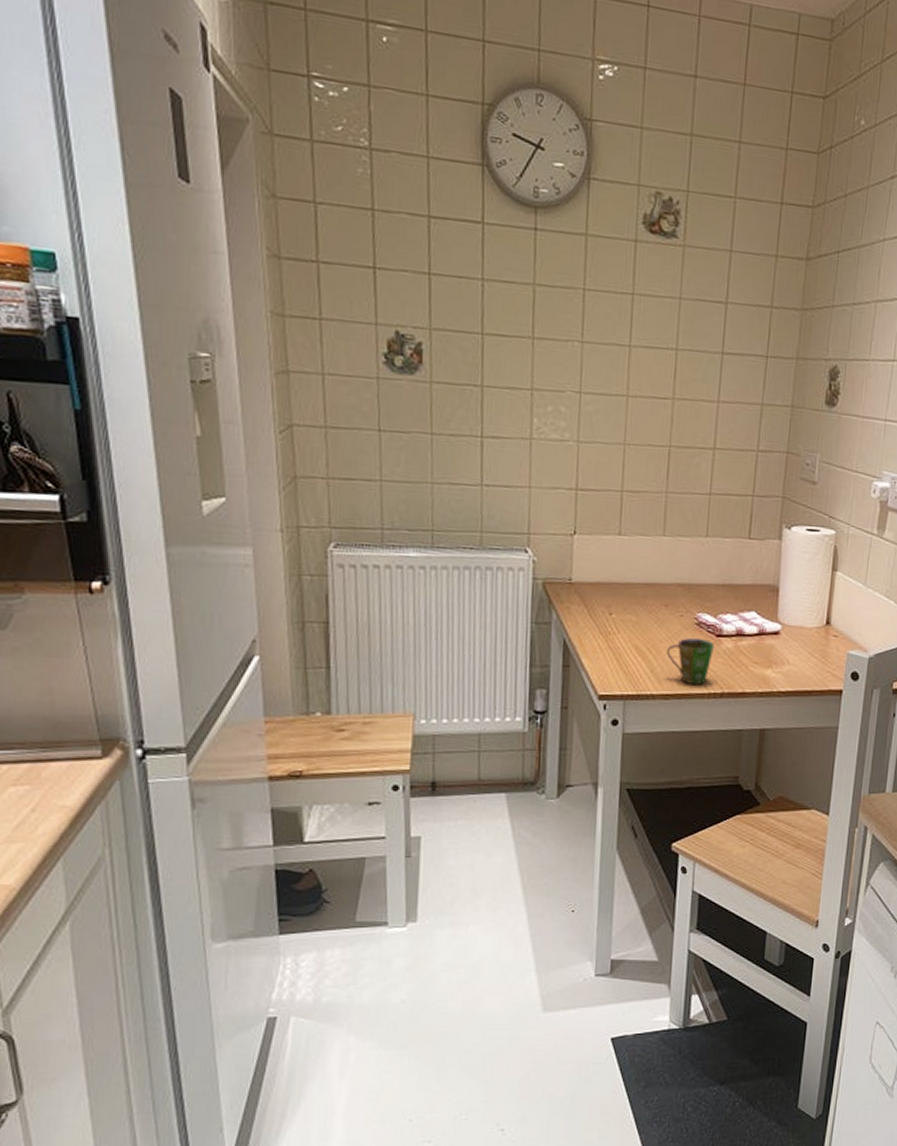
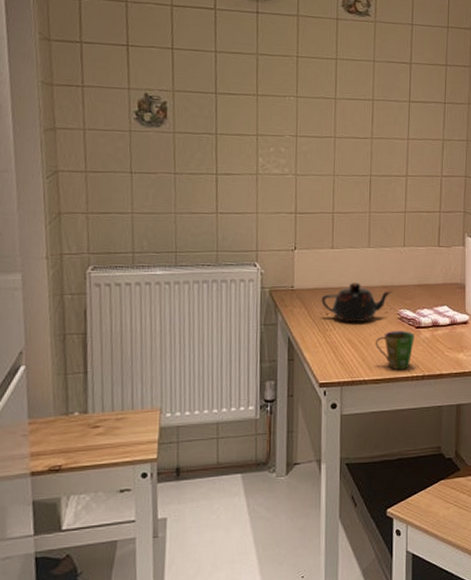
teapot: none [604,577,690,627] -> present [321,282,392,323]

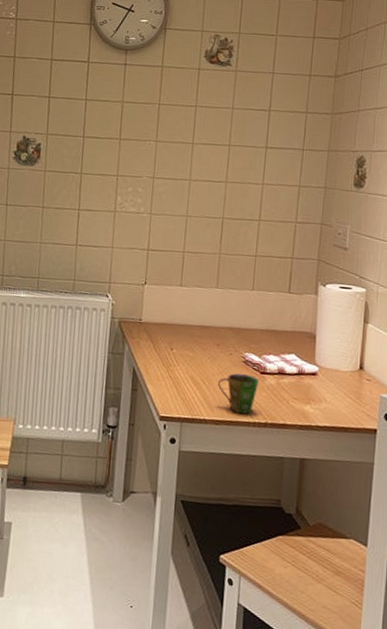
teapot: present [321,282,392,323] -> none [167,320,238,362]

